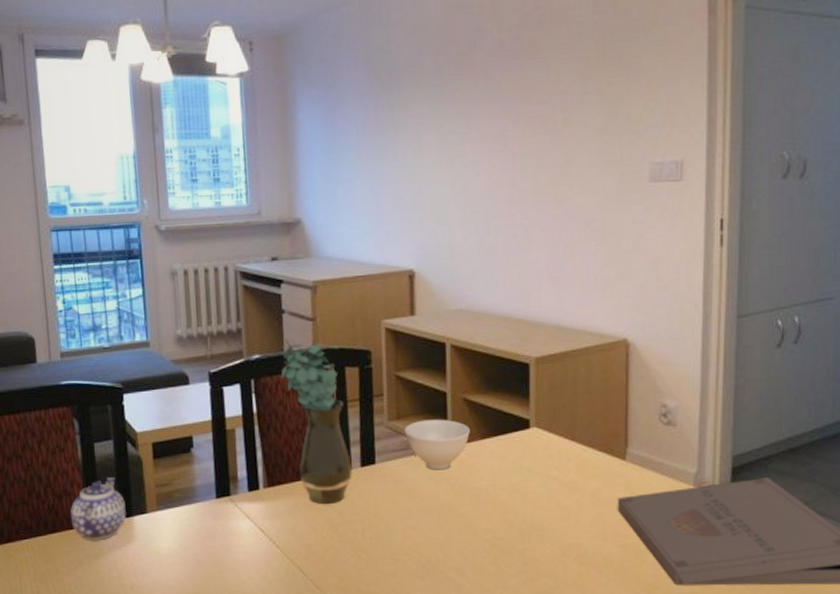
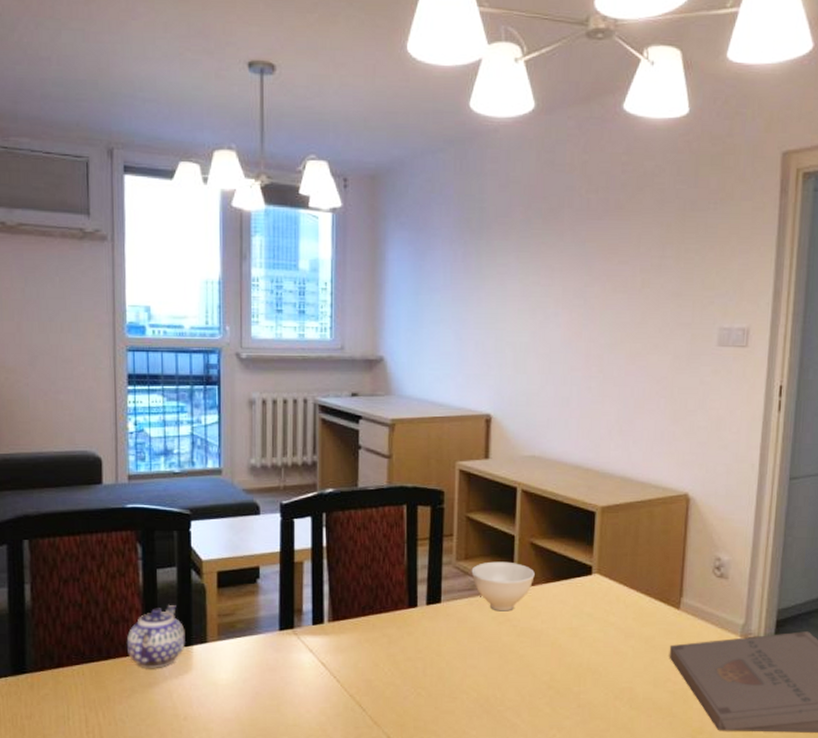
vase: present [281,339,352,504] -> none [354,474,418,640]

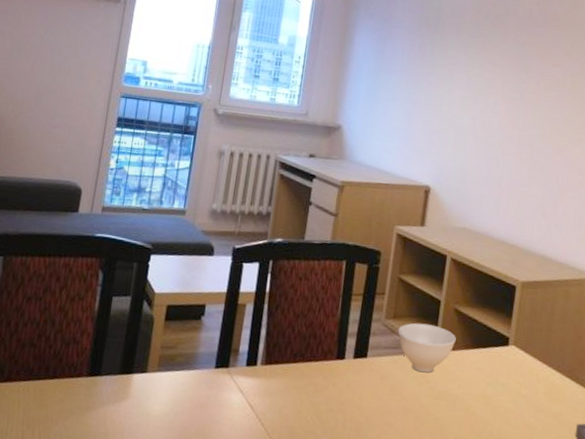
teapot: present [126,605,185,668] -> none [72,332,129,393]

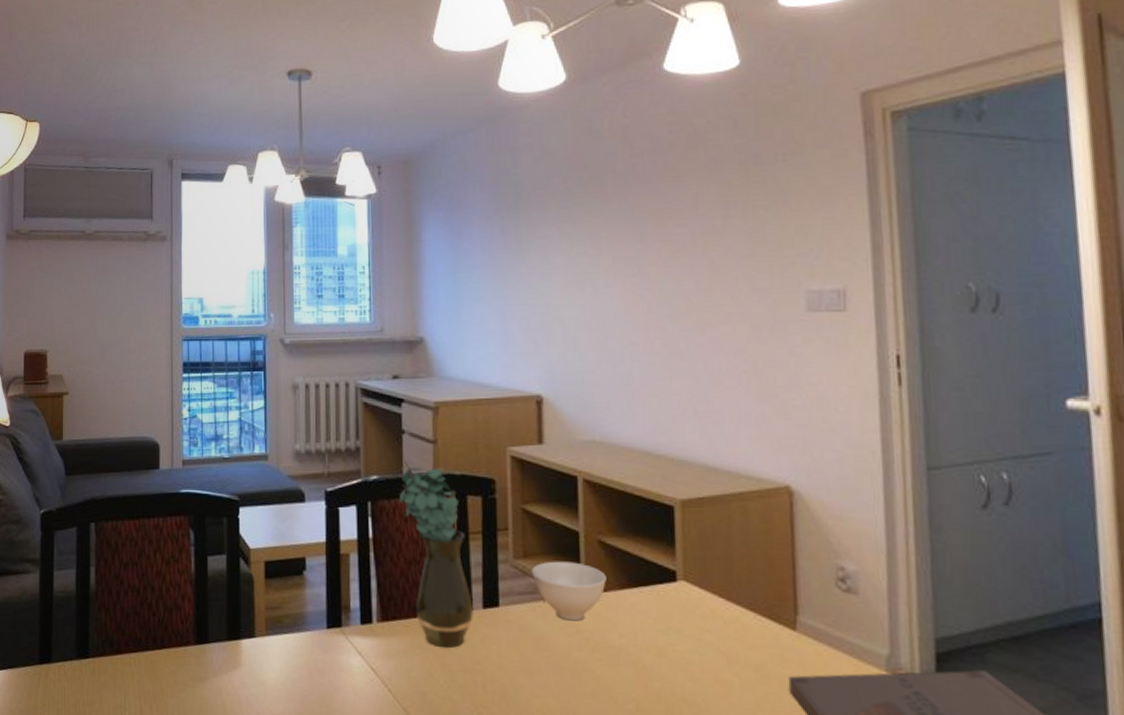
vase: none [296,228,349,390] -> present [400,461,473,648]

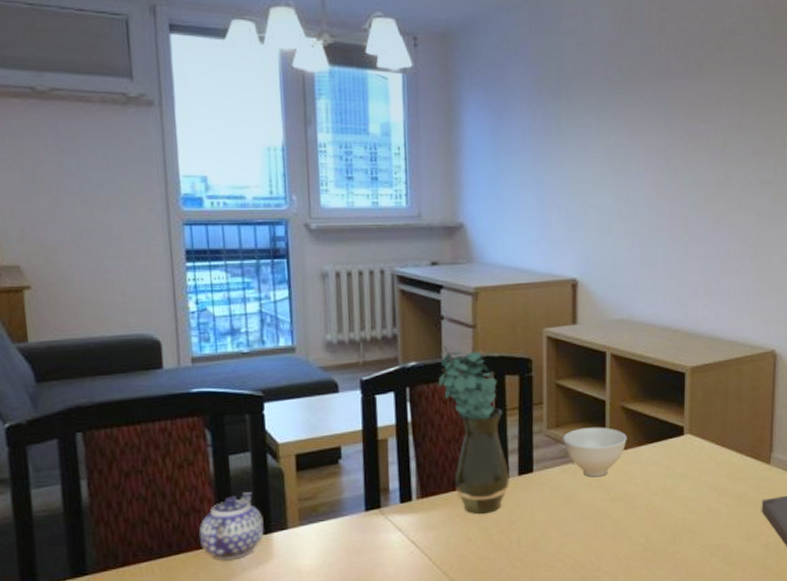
teapot: none [179,595,234,662] -> present [198,492,264,560]

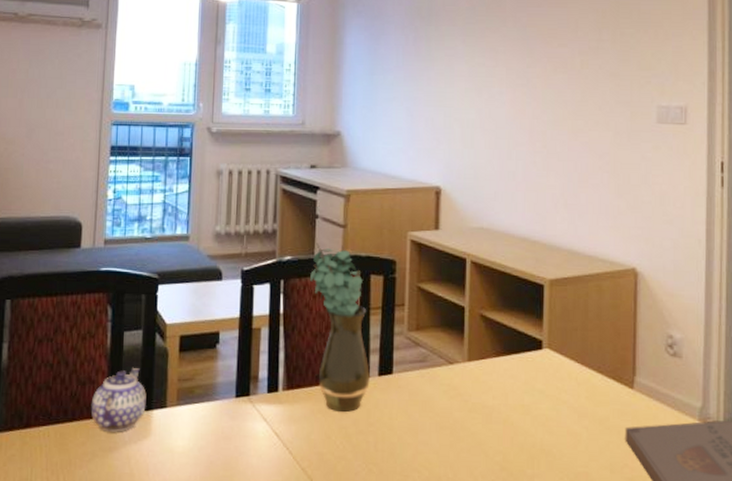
bowl: present [563,427,627,478] -> none [422,333,485,385]

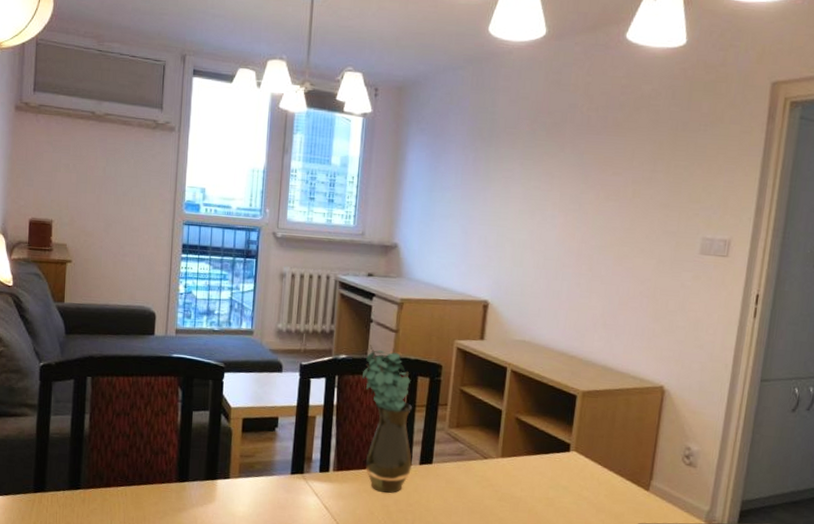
teapot: present [90,368,147,432] -> none [162,443,212,496]

